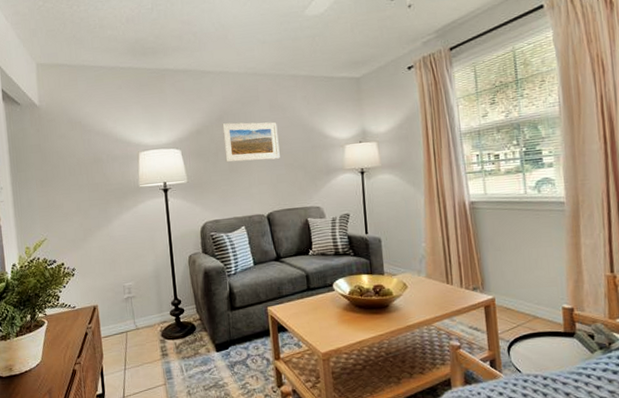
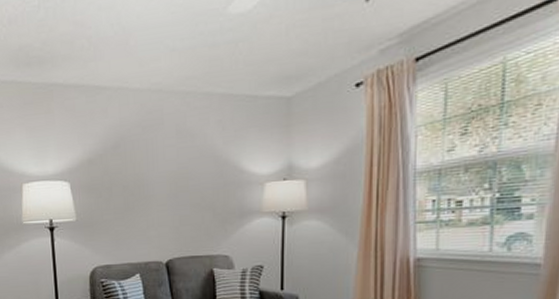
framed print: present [222,122,280,162] -> none [118,151,185,199]

